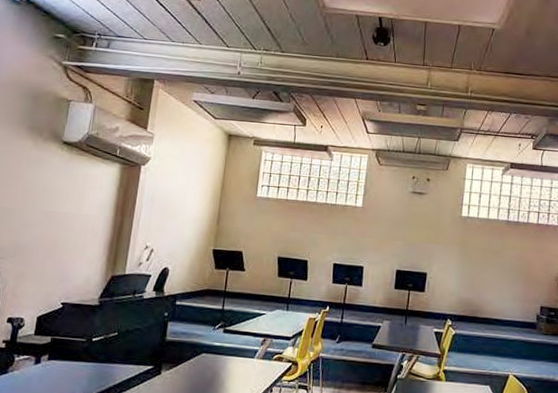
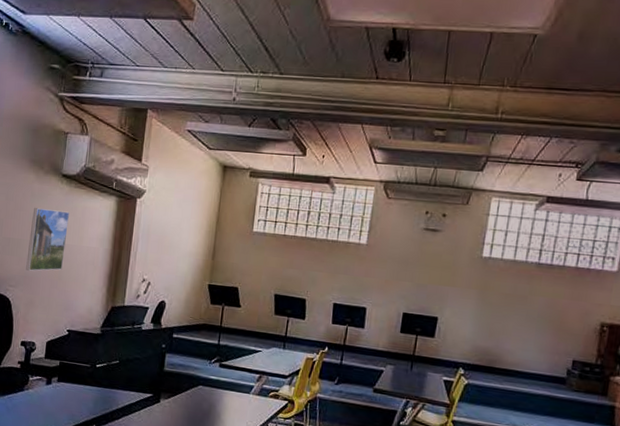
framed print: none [17,174,69,241] -> present [26,207,69,271]

